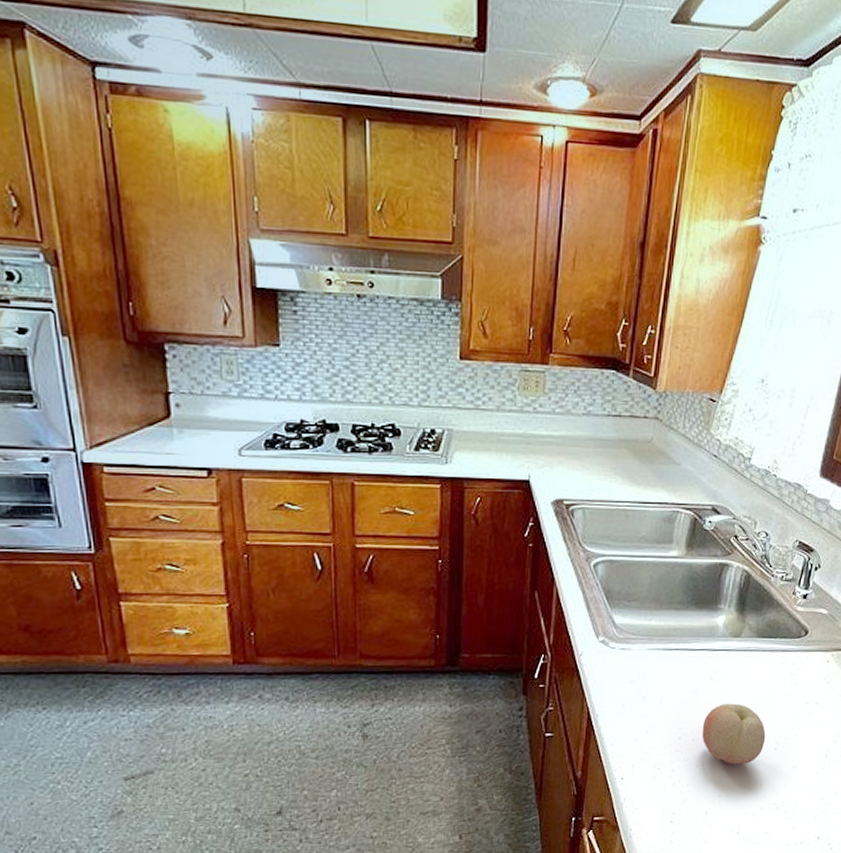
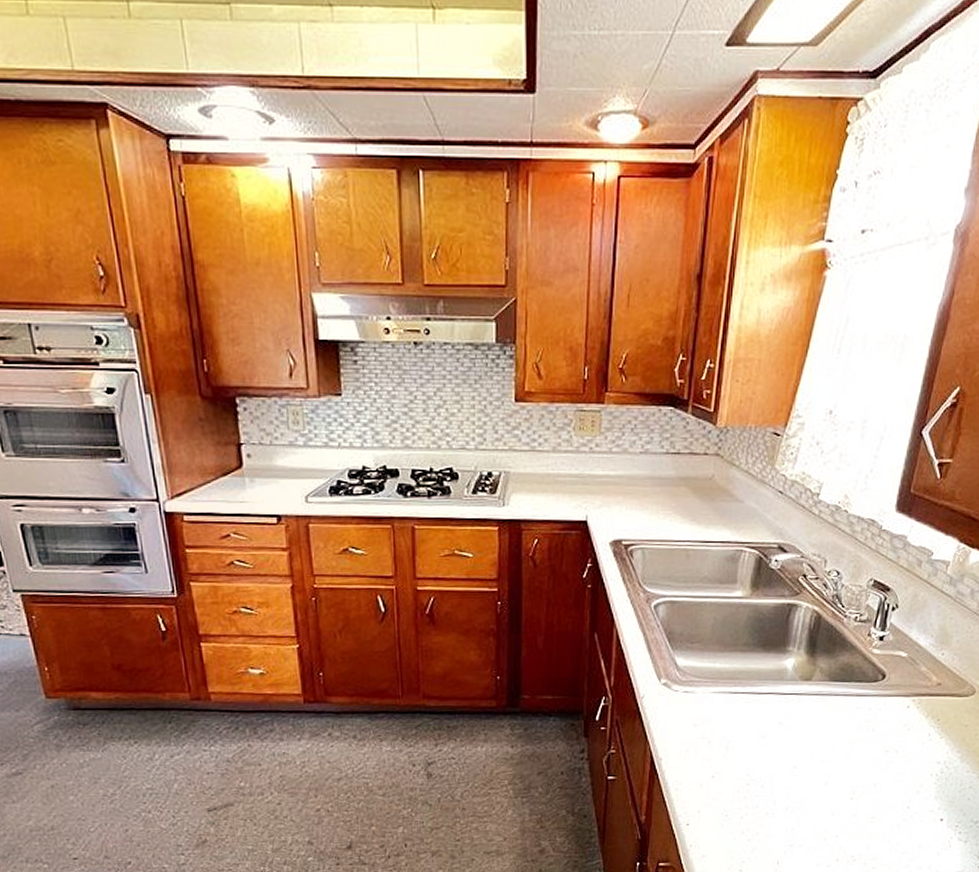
fruit: present [702,703,766,765] -> none [771,750,841,814]

